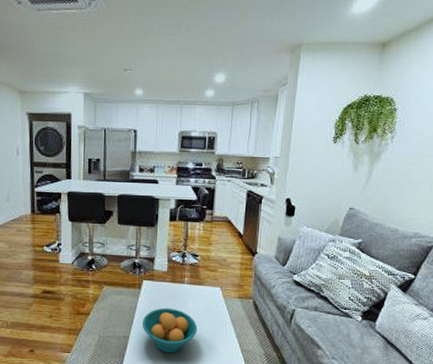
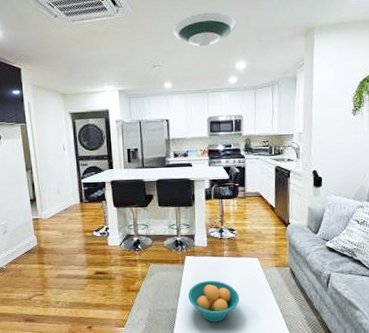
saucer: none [149,16,219,54] -> present [173,12,236,47]

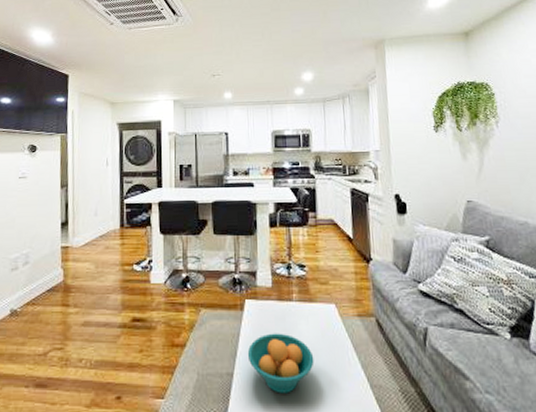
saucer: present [173,12,236,47] -> none [235,23,302,57]

